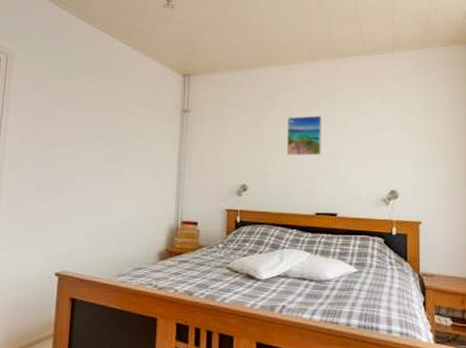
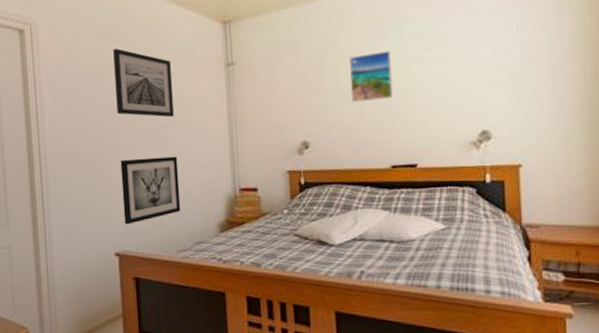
wall art: none [69,185,128,246] -> present [120,156,181,225]
wall art: none [77,85,133,151] -> present [113,48,174,118]

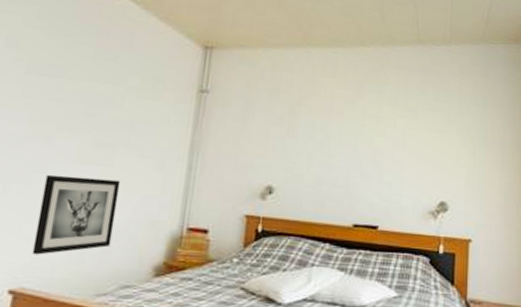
wall art: present [113,48,174,118] -> none [56,47,136,136]
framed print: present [350,51,393,103] -> none [324,108,367,157]

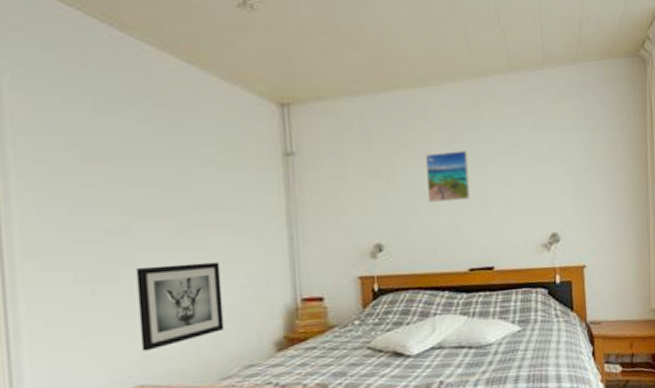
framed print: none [324,108,367,157] -> present [426,151,470,203]

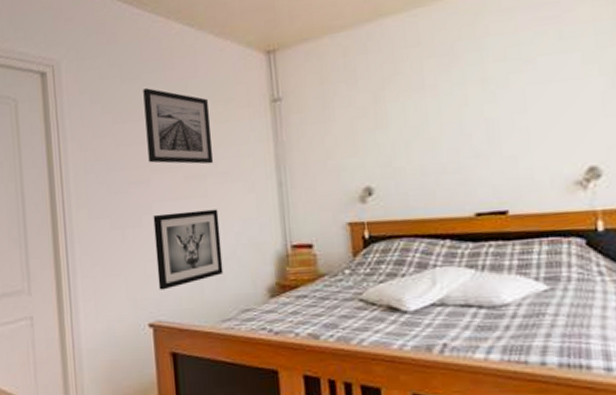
wall art: none [125,125,215,214] -> present [143,88,213,164]
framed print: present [426,151,470,203] -> none [418,75,473,139]

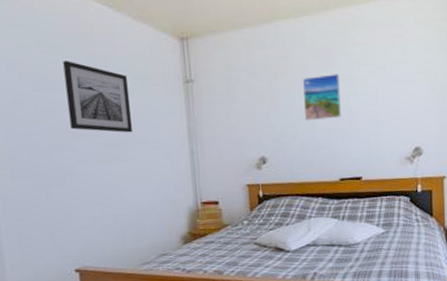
wall art: present [153,209,224,290] -> none [76,172,143,241]
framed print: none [418,75,473,139] -> present [303,74,341,121]

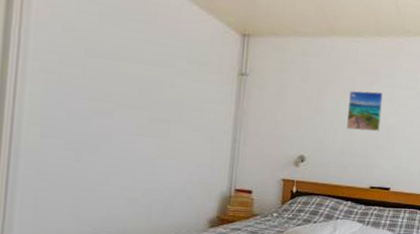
wall art: present [63,61,132,133] -> none [116,33,183,112]

